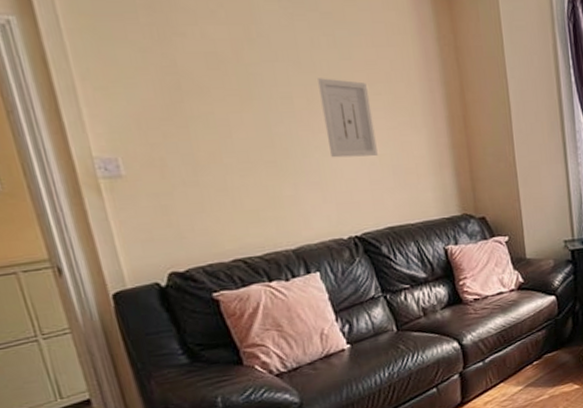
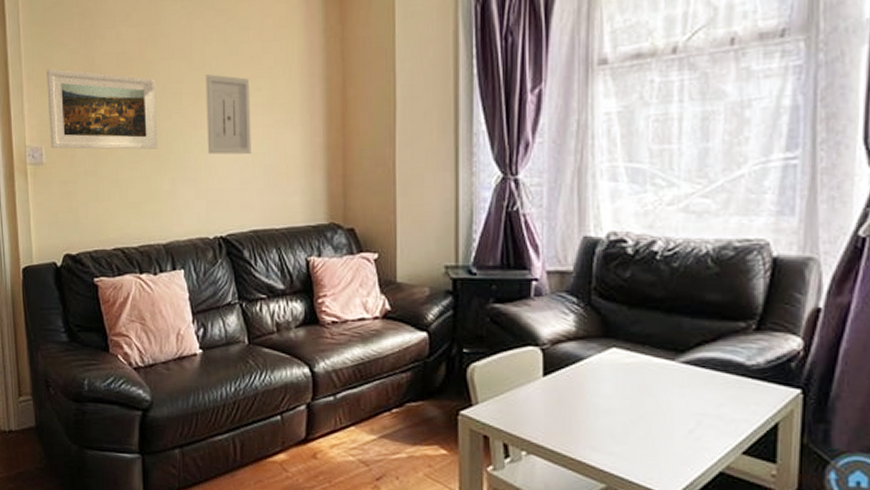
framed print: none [108,68,272,160] -> present [46,69,158,150]

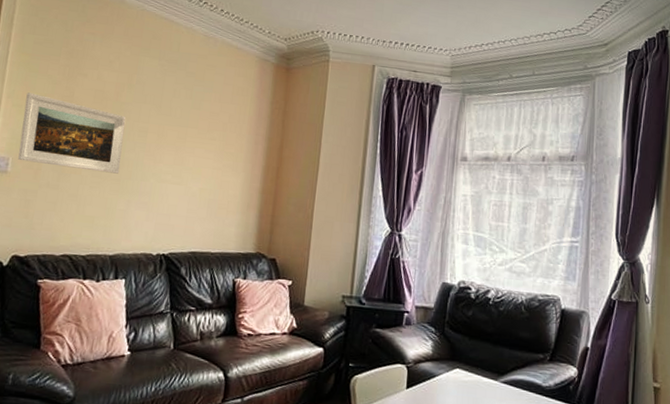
wall art: present [206,74,251,155] -> none [163,120,207,189]

